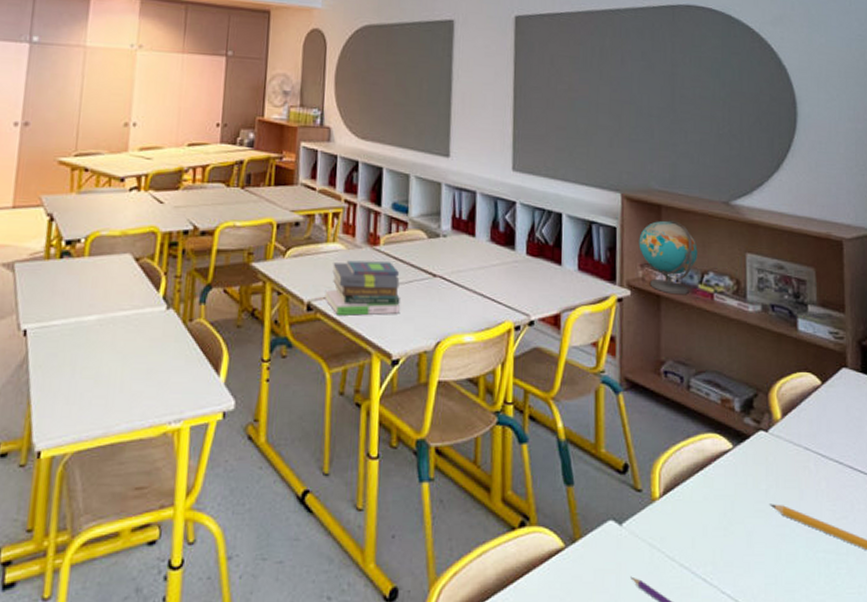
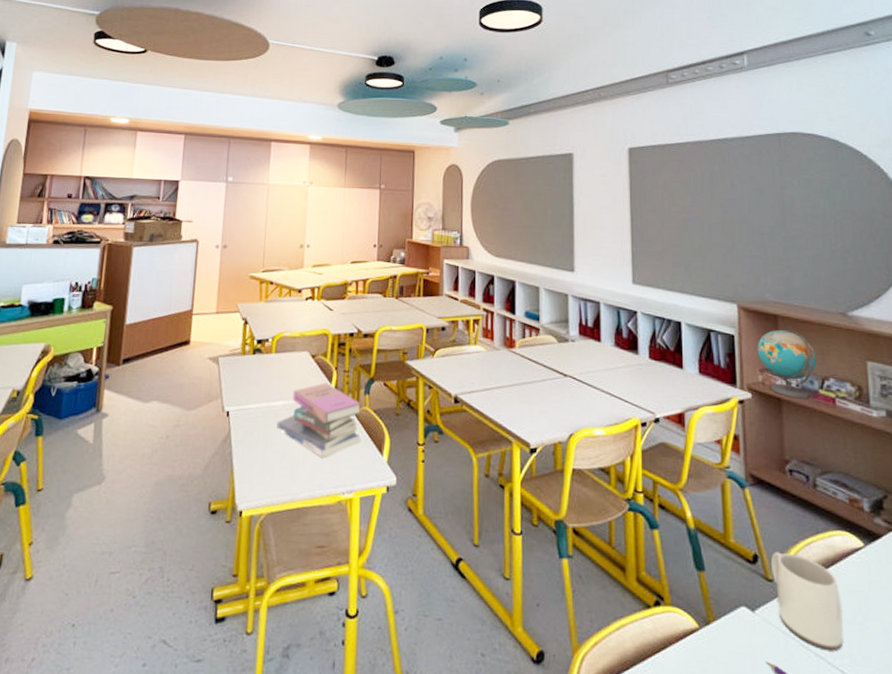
books: none [88,291,195,382] -> present [276,382,361,458]
books: present [324,260,400,316] -> none [469,360,535,409]
mug: none [640,459,708,559] -> present [770,552,843,650]

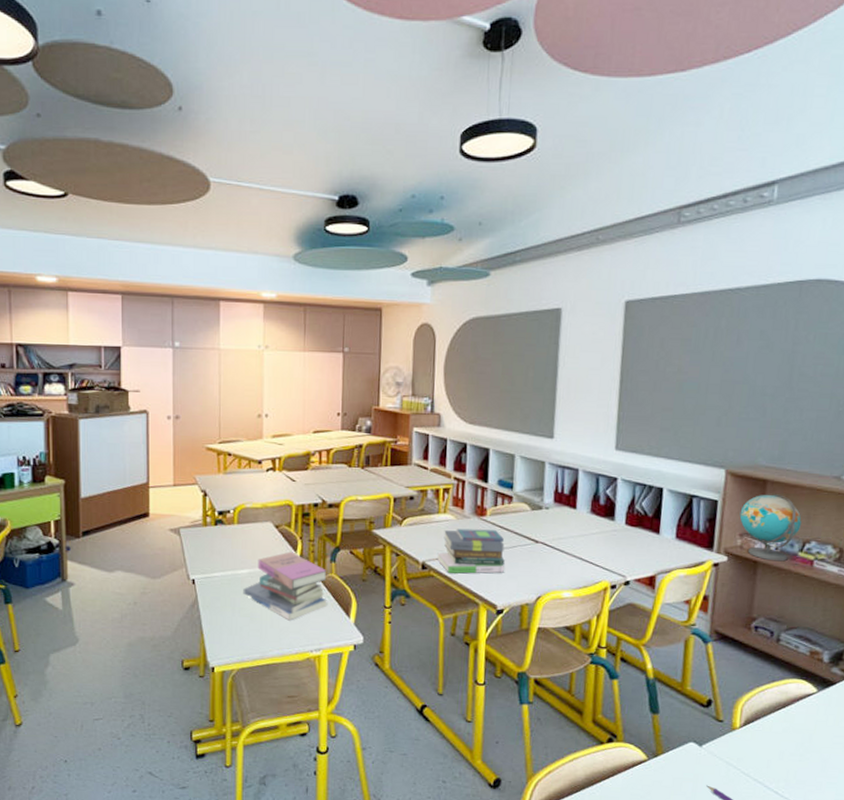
books: none [469,360,535,409] -> present [437,528,505,574]
mug: present [770,552,843,650] -> none [723,697,787,776]

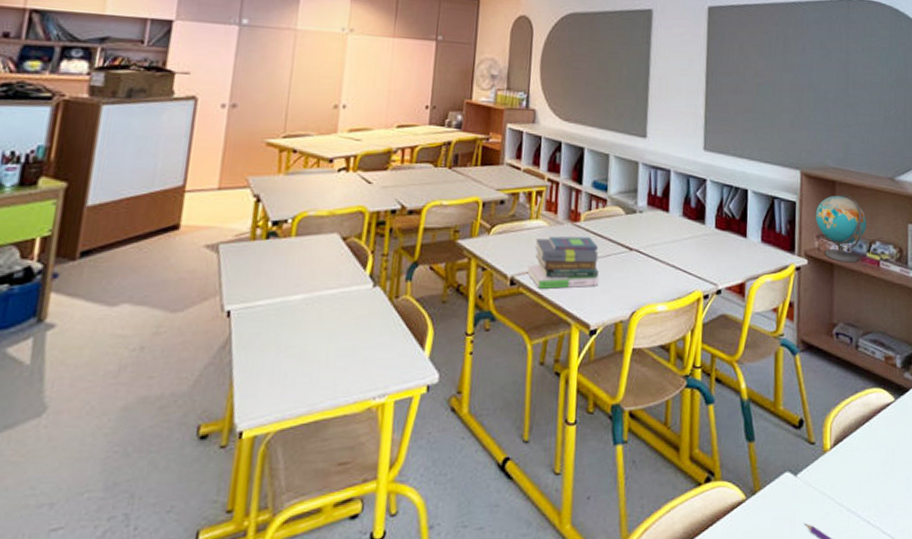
books: present [243,551,327,621] -> none [293,269,401,359]

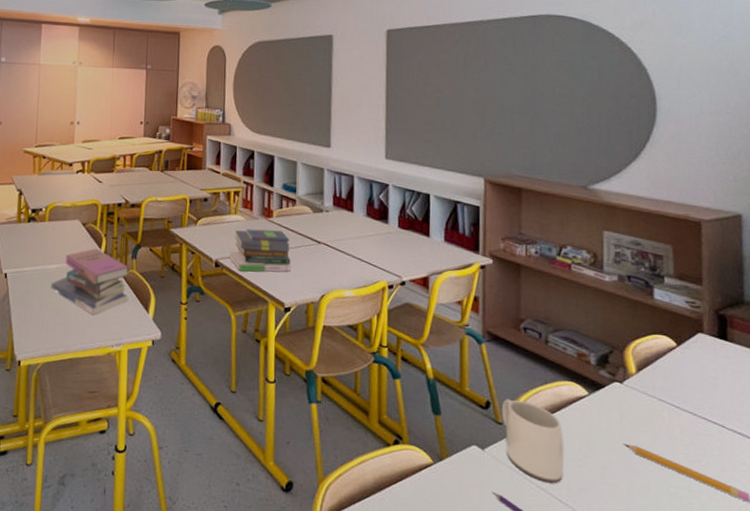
books: none [293,269,401,359] -> present [51,248,129,315]
mug: none [814,414,873,504] -> present [501,399,564,483]
globe: present [815,195,866,263] -> none [500,201,556,265]

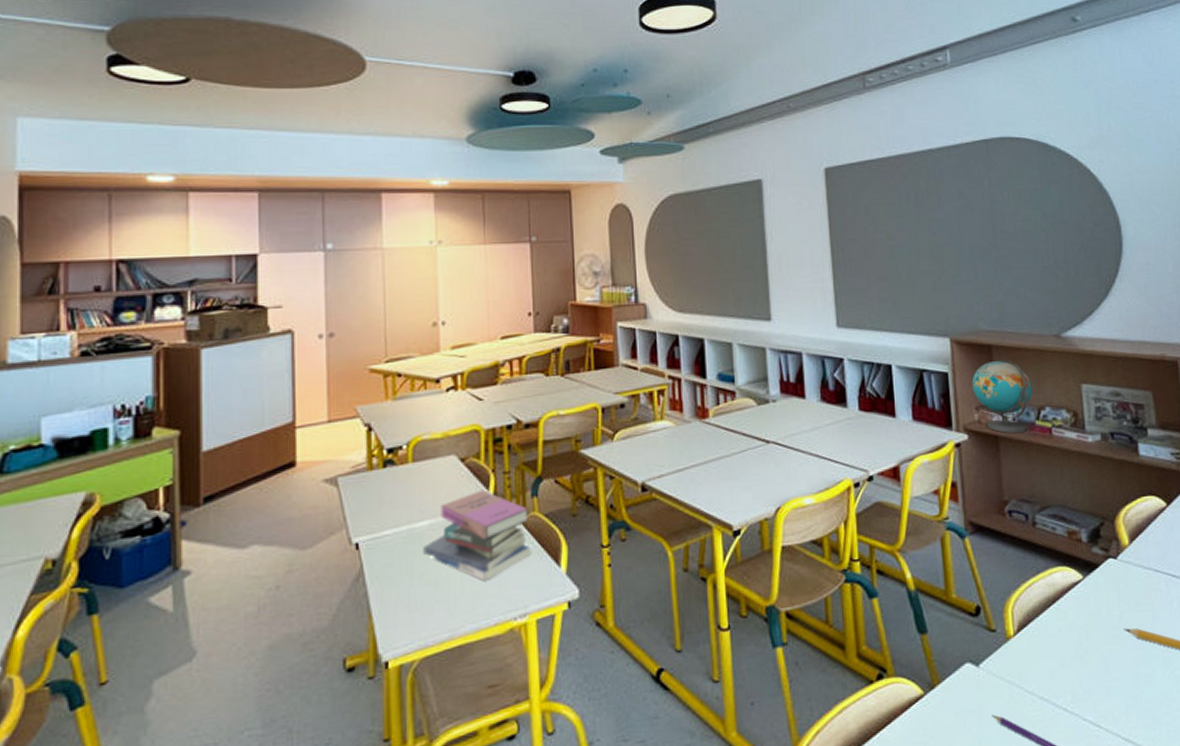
books: present [229,229,291,272] -> none [658,433,736,493]
globe: none [500,201,556,265] -> present [971,359,1032,434]
mug: present [501,399,564,483] -> none [993,598,1066,691]

